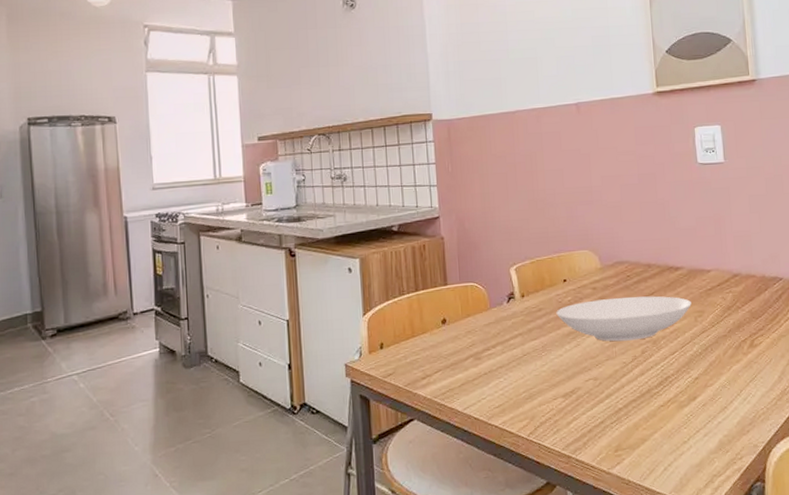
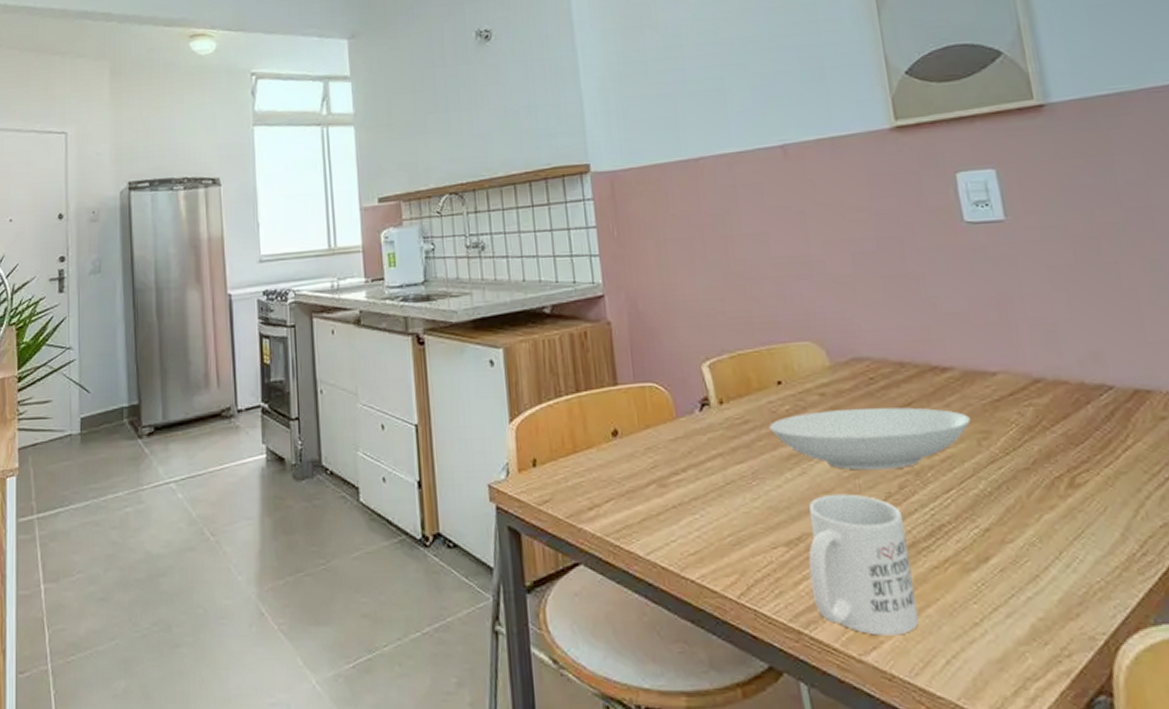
mug: none [578,358,649,455] -> present [808,493,920,636]

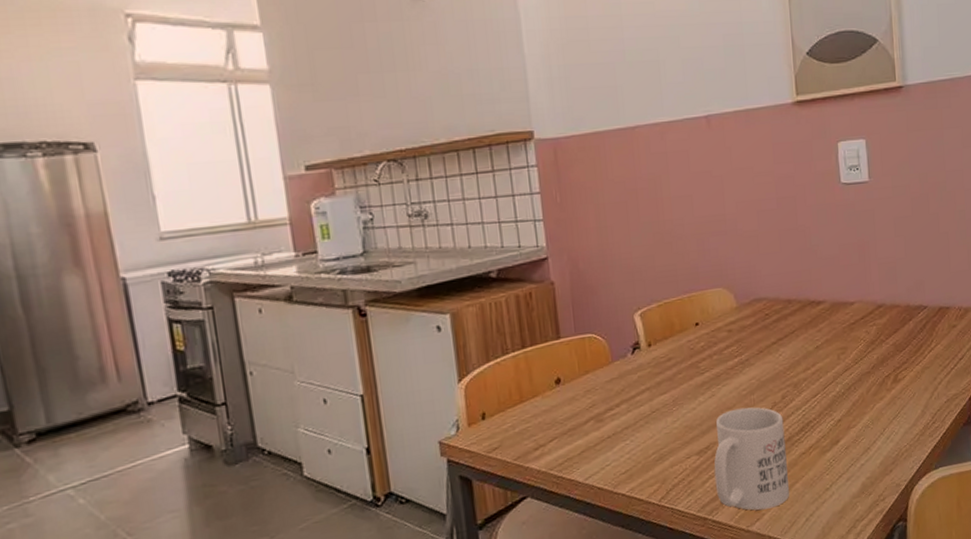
bowl: present [769,407,971,471] -> none [688,334,834,389]

